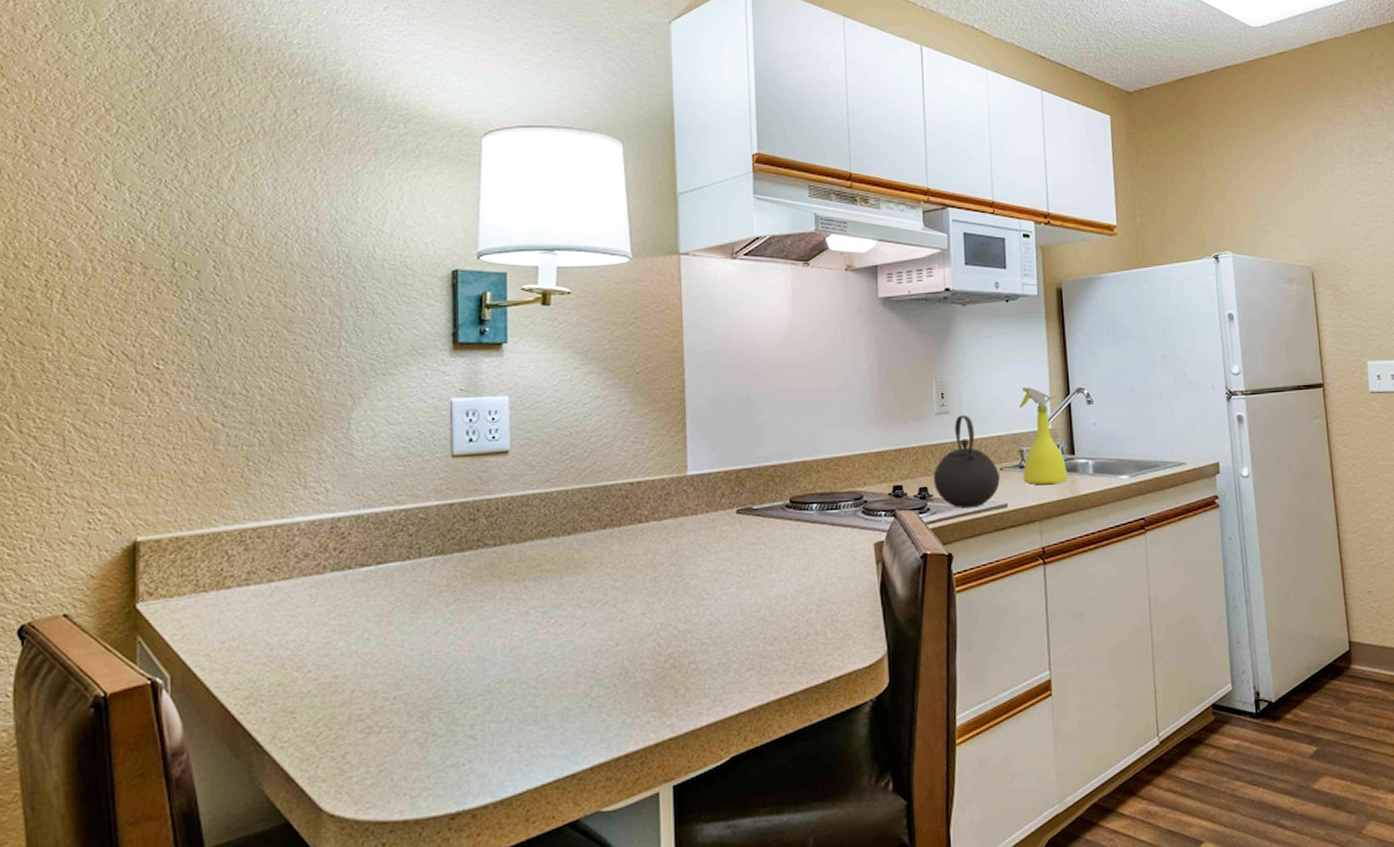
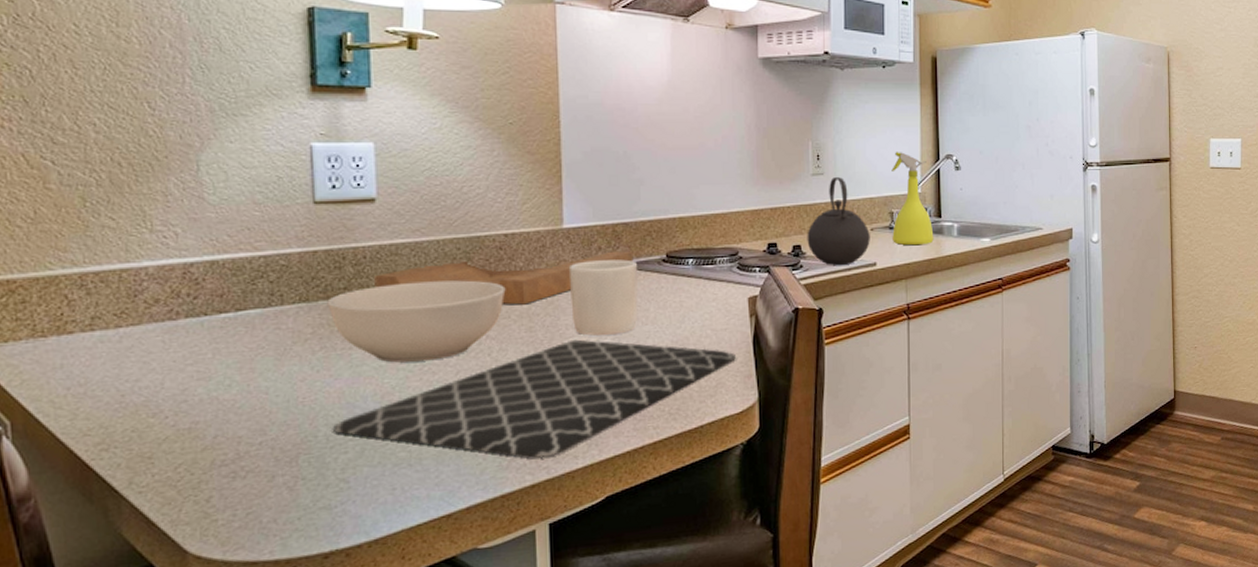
bowl: none [461,530,631,615] -> present [327,280,506,363]
placemat: none [462,589,863,715] -> present [332,339,736,458]
cutting board: none [506,497,757,555] -> present [374,251,634,305]
mug: none [692,506,762,586] -> present [568,259,639,337]

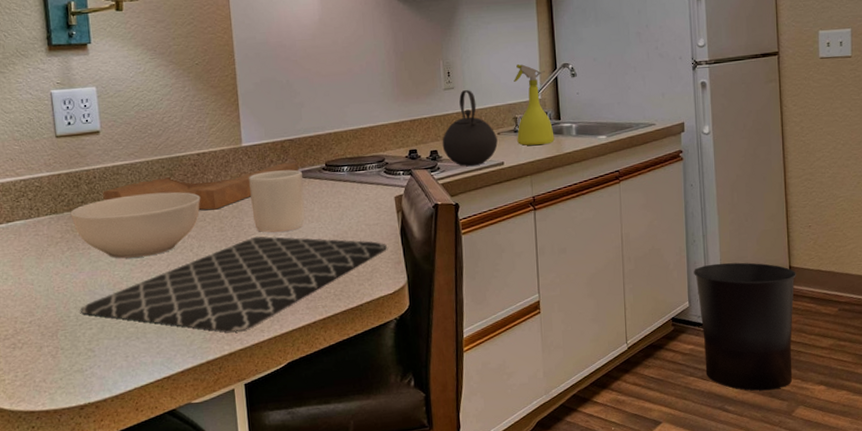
waste bin: none [1077,385,1181,527] -> present [694,262,796,391]

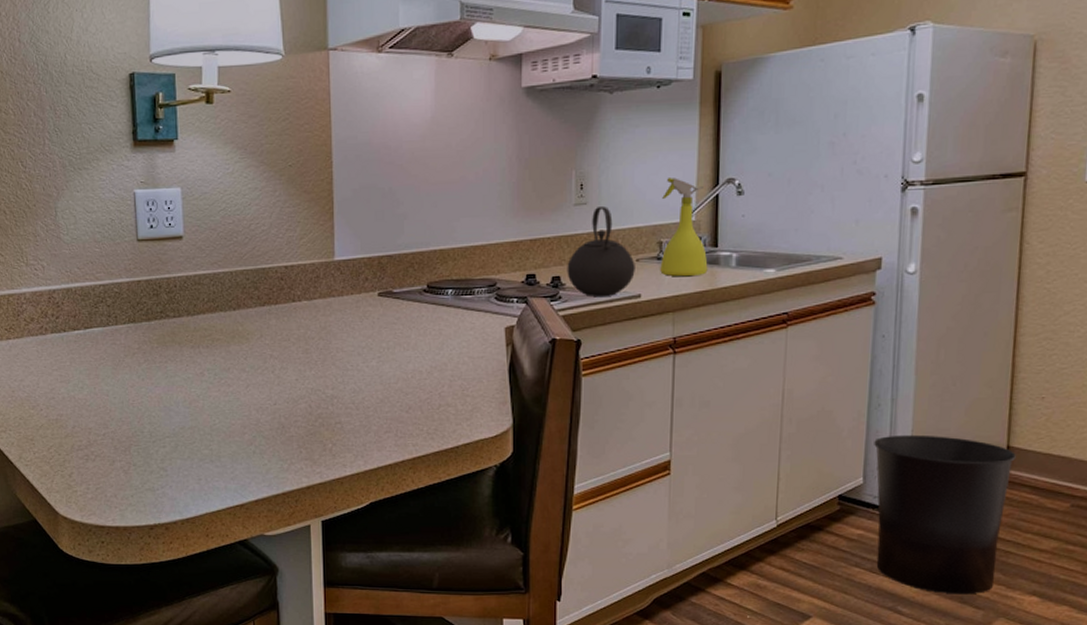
bowl: present [70,192,201,259] -> none [148,306,286,375]
placemat: present [80,236,387,332] -> none [154,361,491,463]
cutting board: present [103,162,299,210] -> none [183,281,397,329]
mug: present [248,169,306,233] -> none [339,289,401,360]

